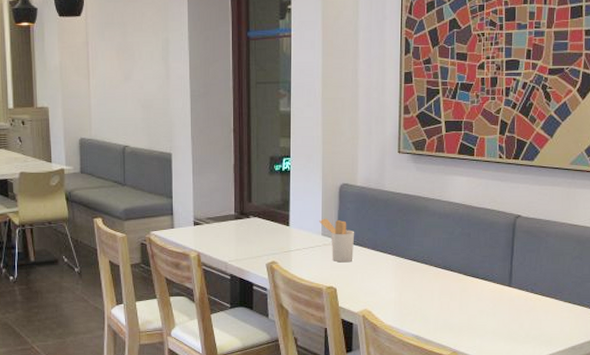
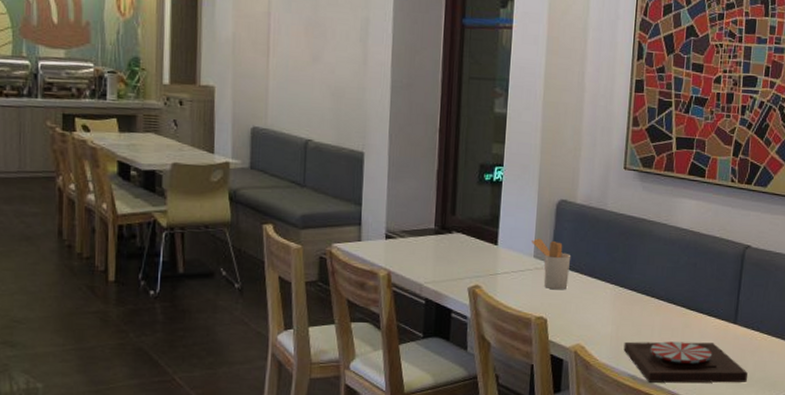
plate: none [407,304,524,341] -> present [623,341,748,383]

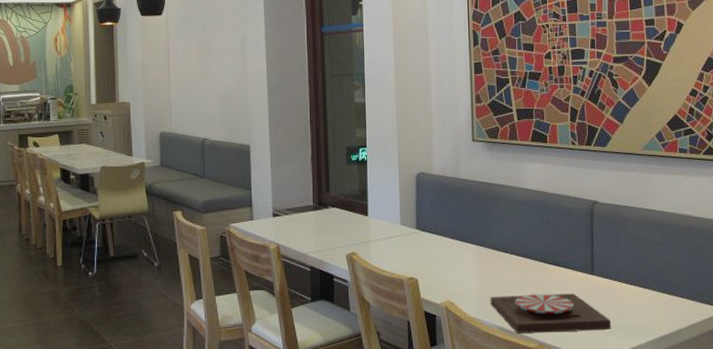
utensil holder: present [532,238,572,290] -> none [397,207,434,253]

